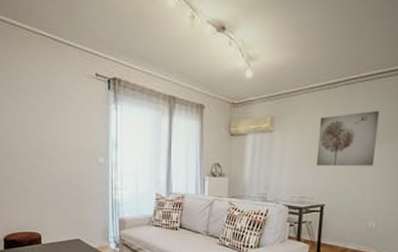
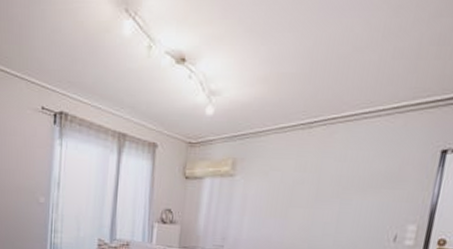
wall art: present [316,110,380,167] -> none [284,155,364,221]

